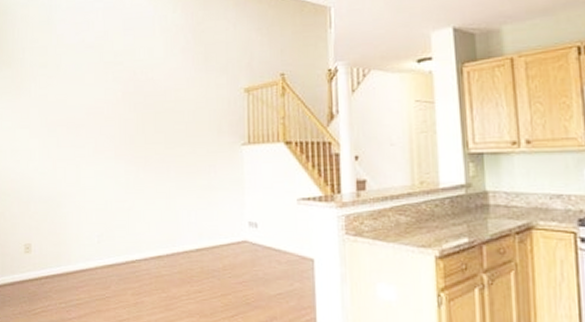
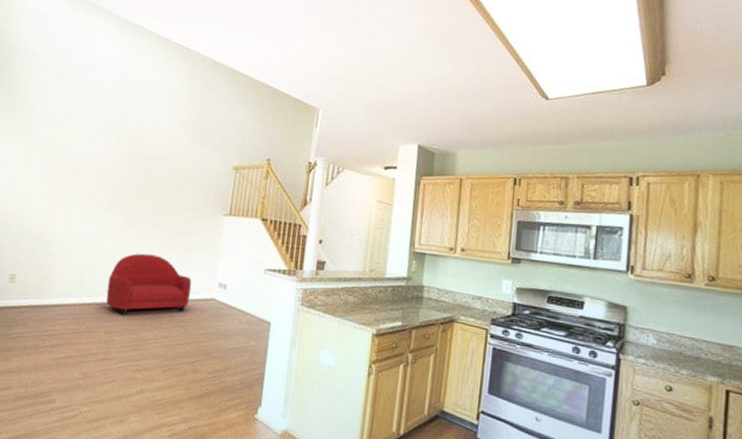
sofa: none [128,201,219,272] -> present [106,253,192,315]

